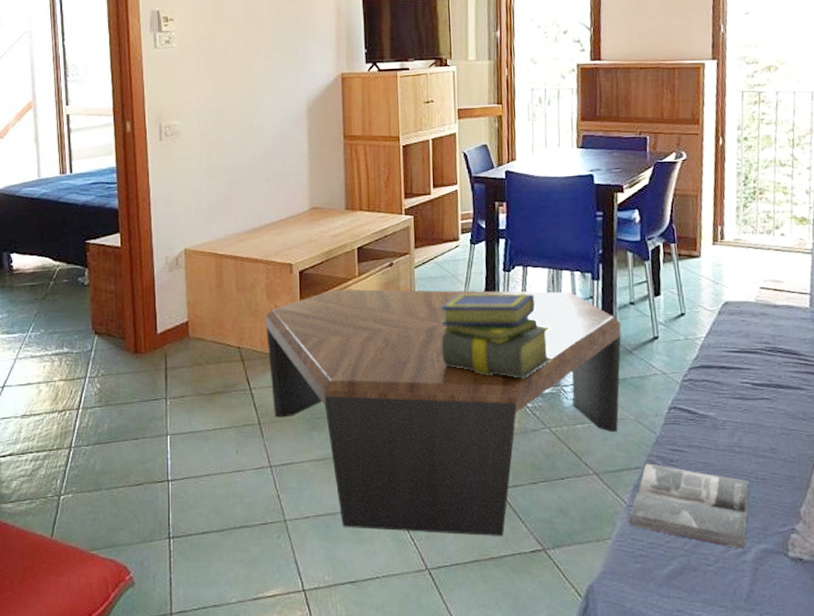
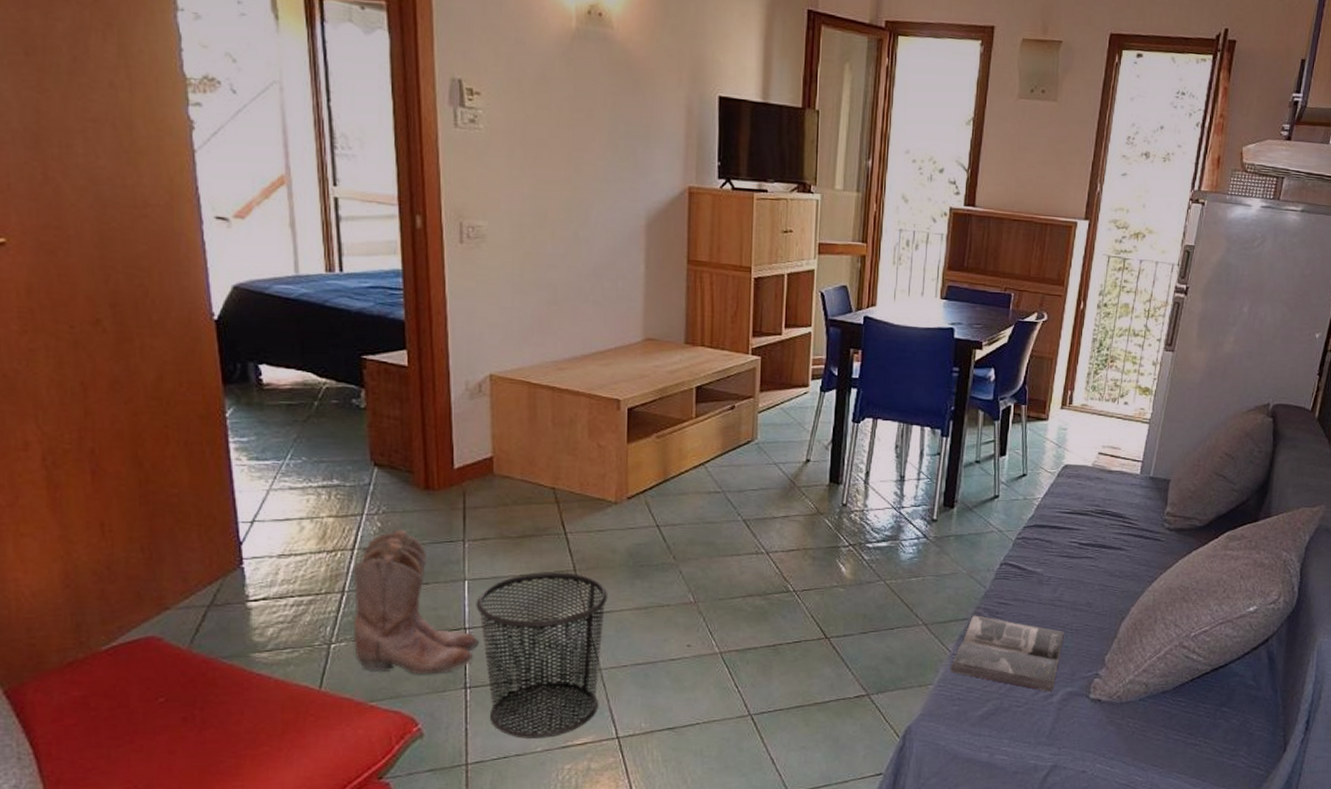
boots: none [77,390,180,525] -> present [352,529,480,675]
waste bin: none [177,426,290,589] -> present [476,572,608,738]
coffee table: present [265,289,622,536] -> none [585,430,964,683]
stack of books: present [439,293,553,378] -> none [780,443,895,531]

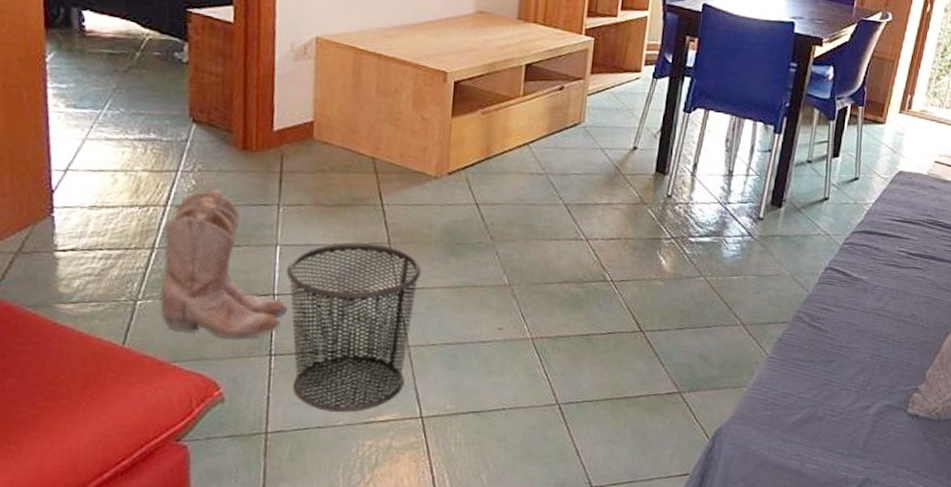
magazine: present [950,615,1064,692] -> none [766,319,886,404]

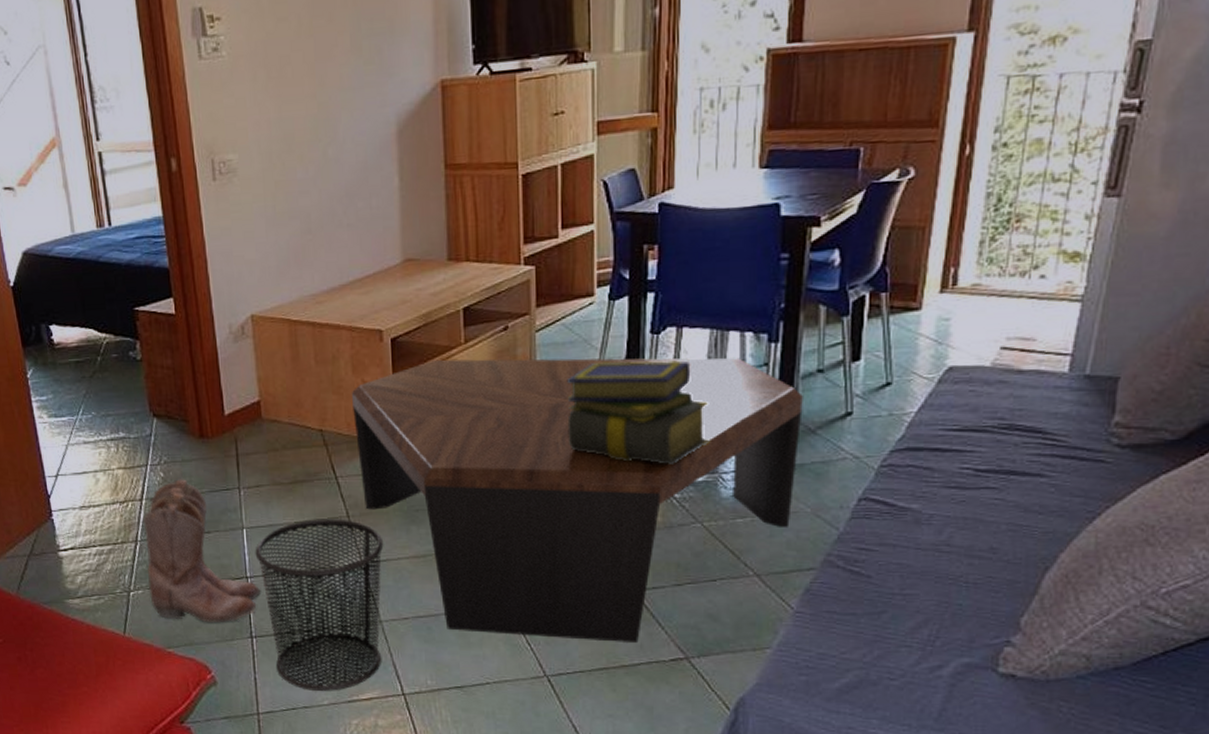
coffee table: none [407,106,795,377] -> present [351,357,803,642]
stack of books: none [603,130,723,225] -> present [566,360,710,464]

